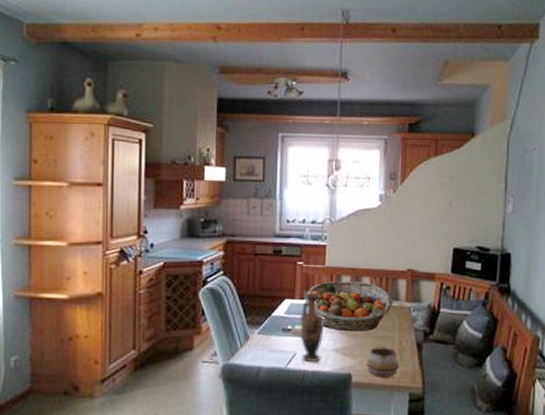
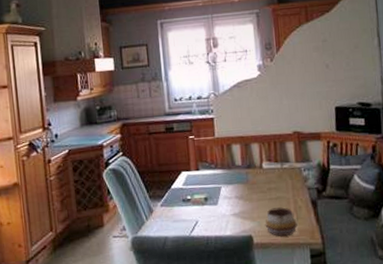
vase: present [300,293,325,363] -> none [198,163,222,229]
fruit basket: present [306,281,392,332] -> none [201,148,283,197]

